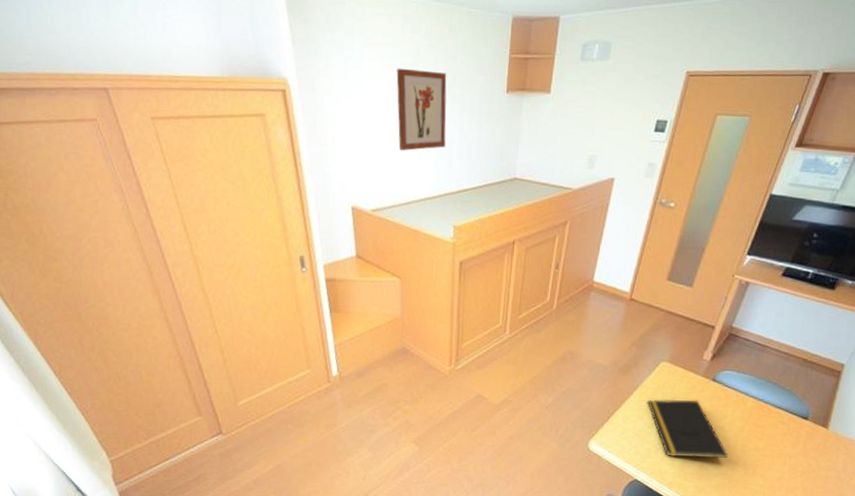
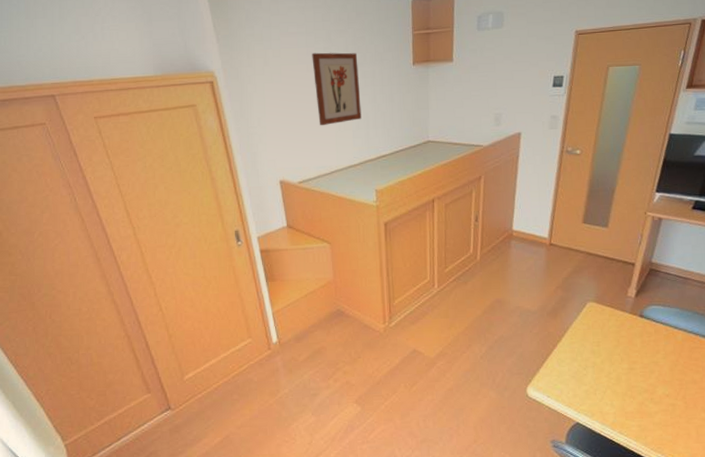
notepad: present [648,399,728,458] -> none [579,337,666,397]

